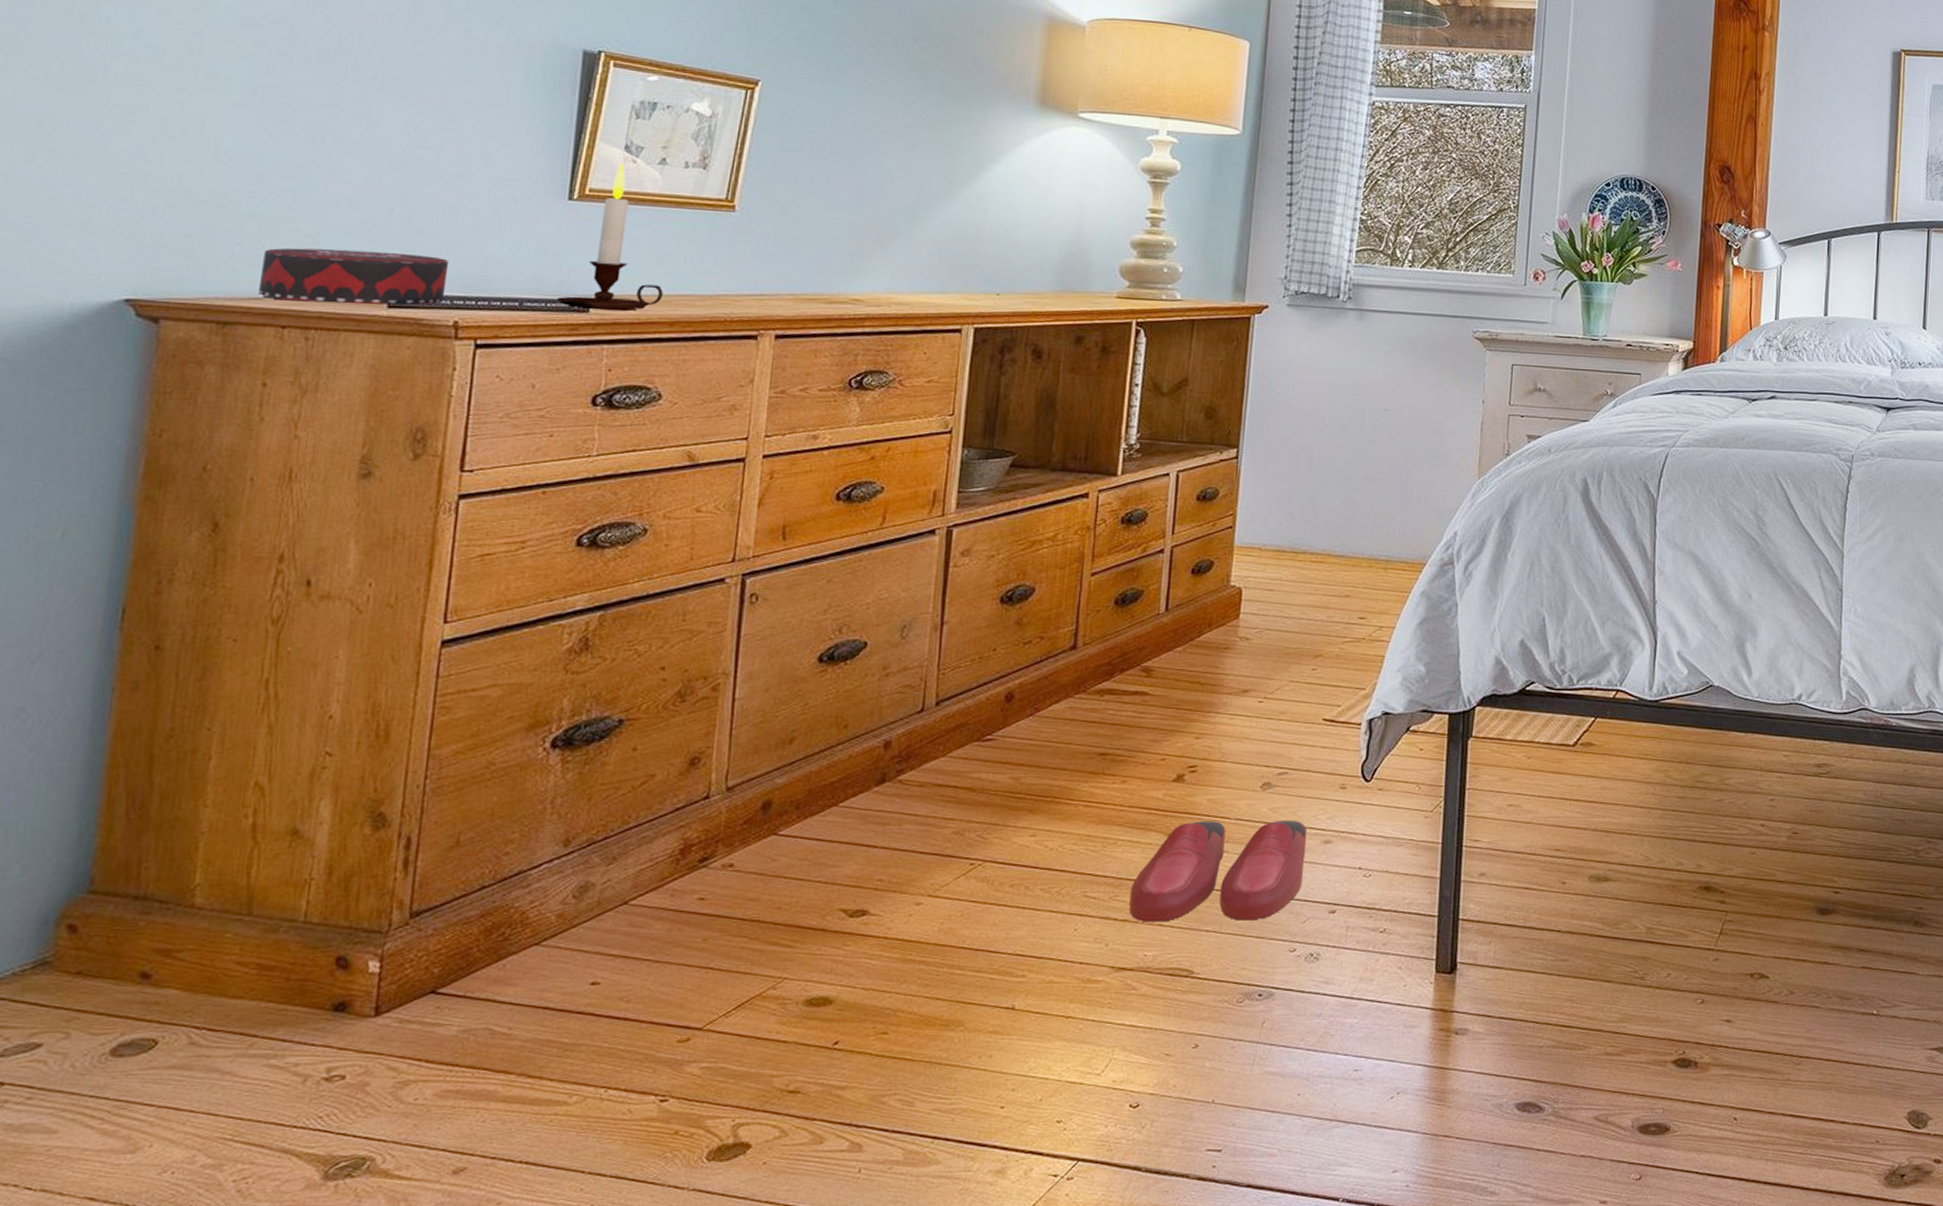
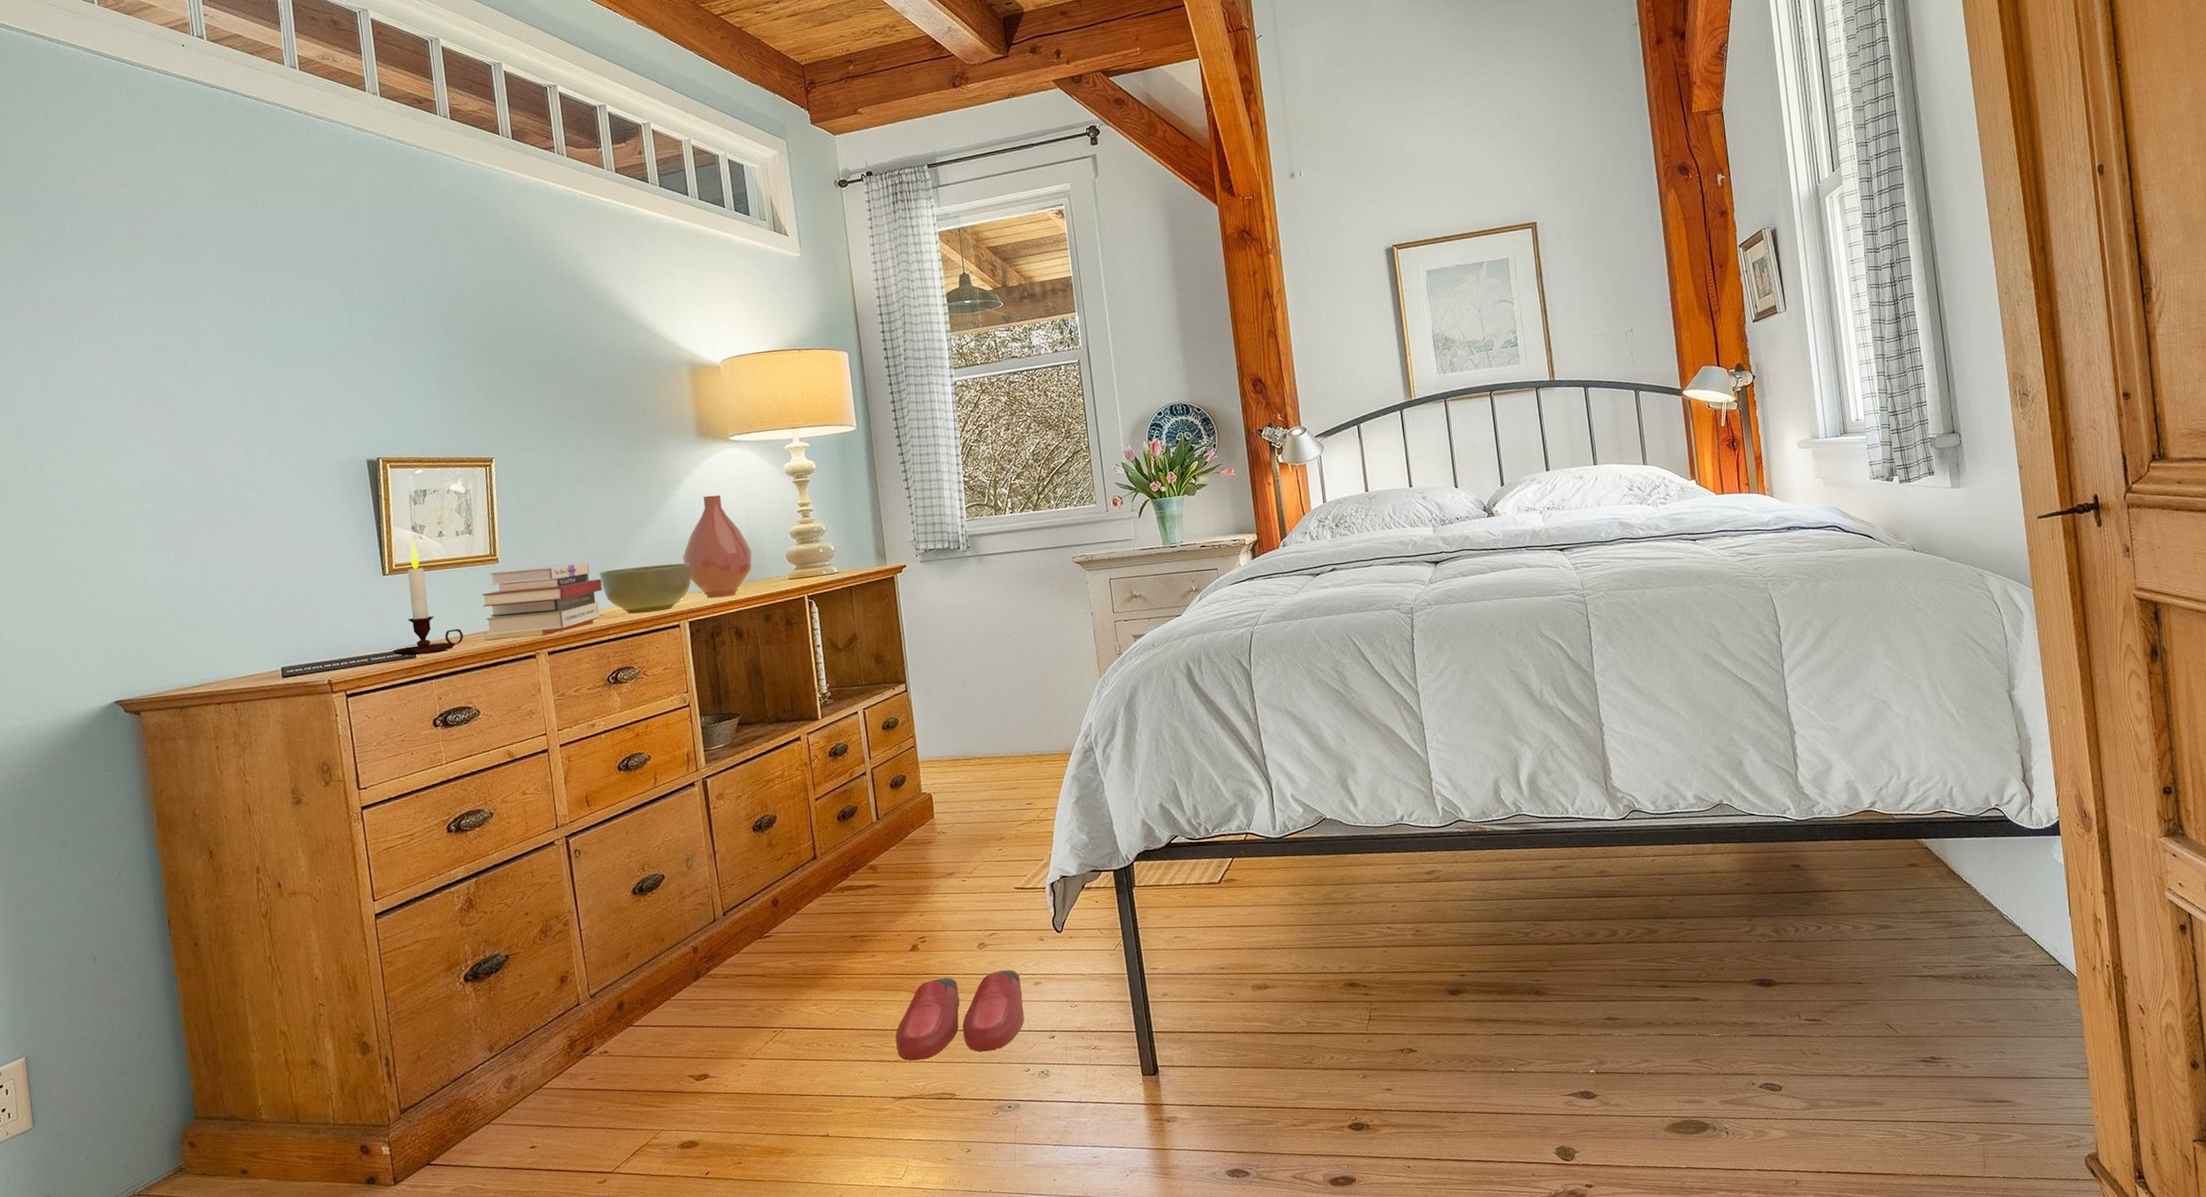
decorative box: present [259,247,450,306] -> none [194,634,318,685]
books: none [690,221,870,313] -> present [481,562,602,640]
bowl: none [868,246,994,309] -> present [599,563,692,614]
vase: none [983,178,1077,306] -> present [682,495,752,599]

